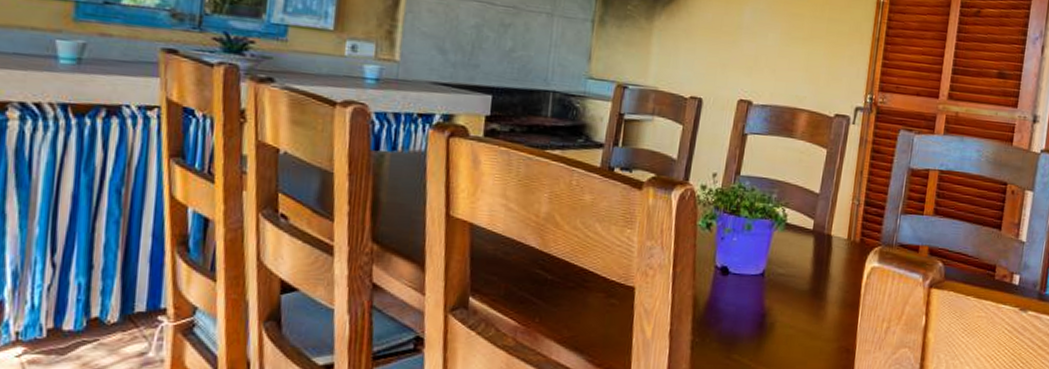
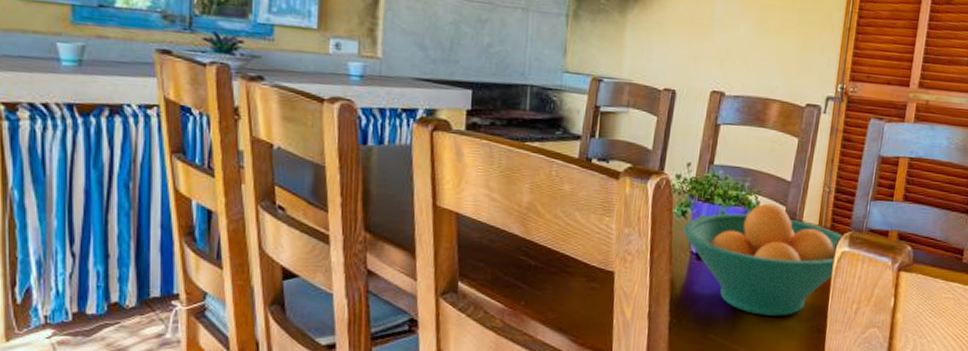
fruit bowl: none [707,216,874,336] -> present [683,203,844,316]

